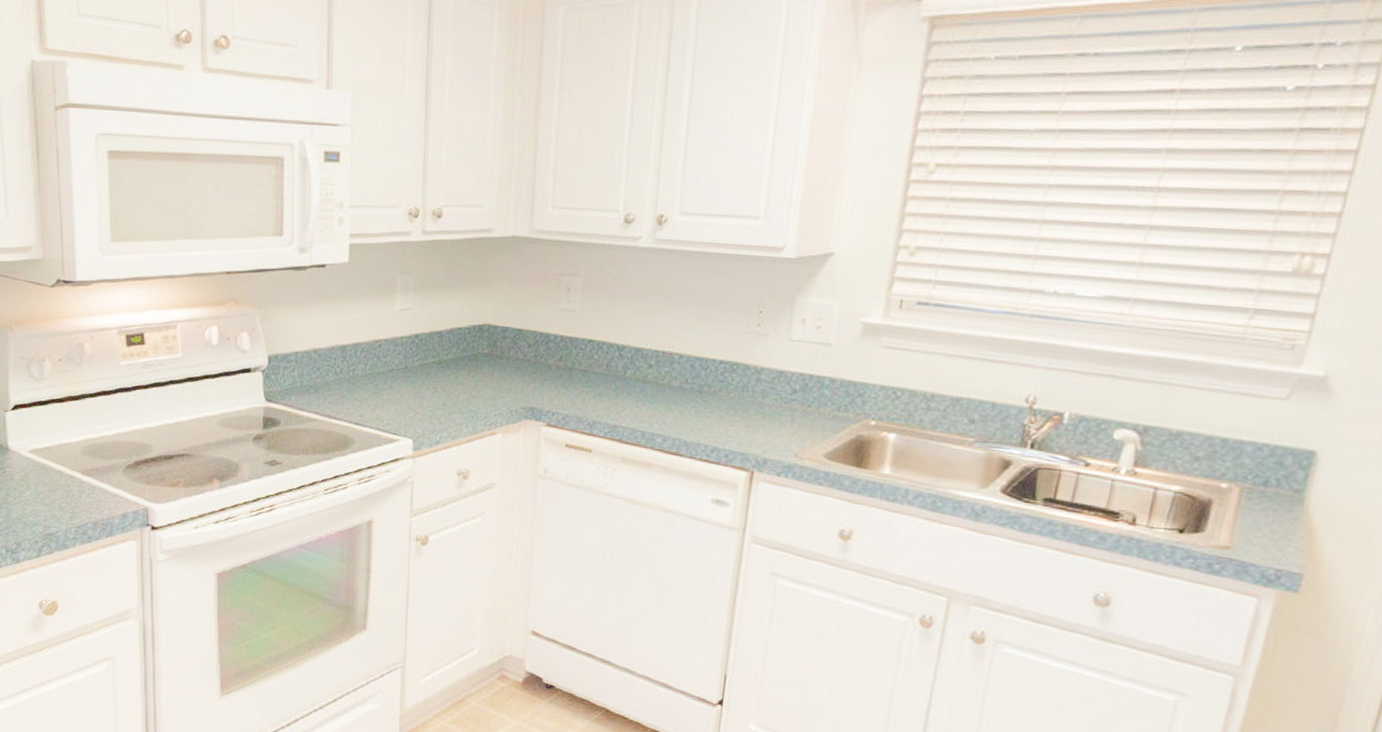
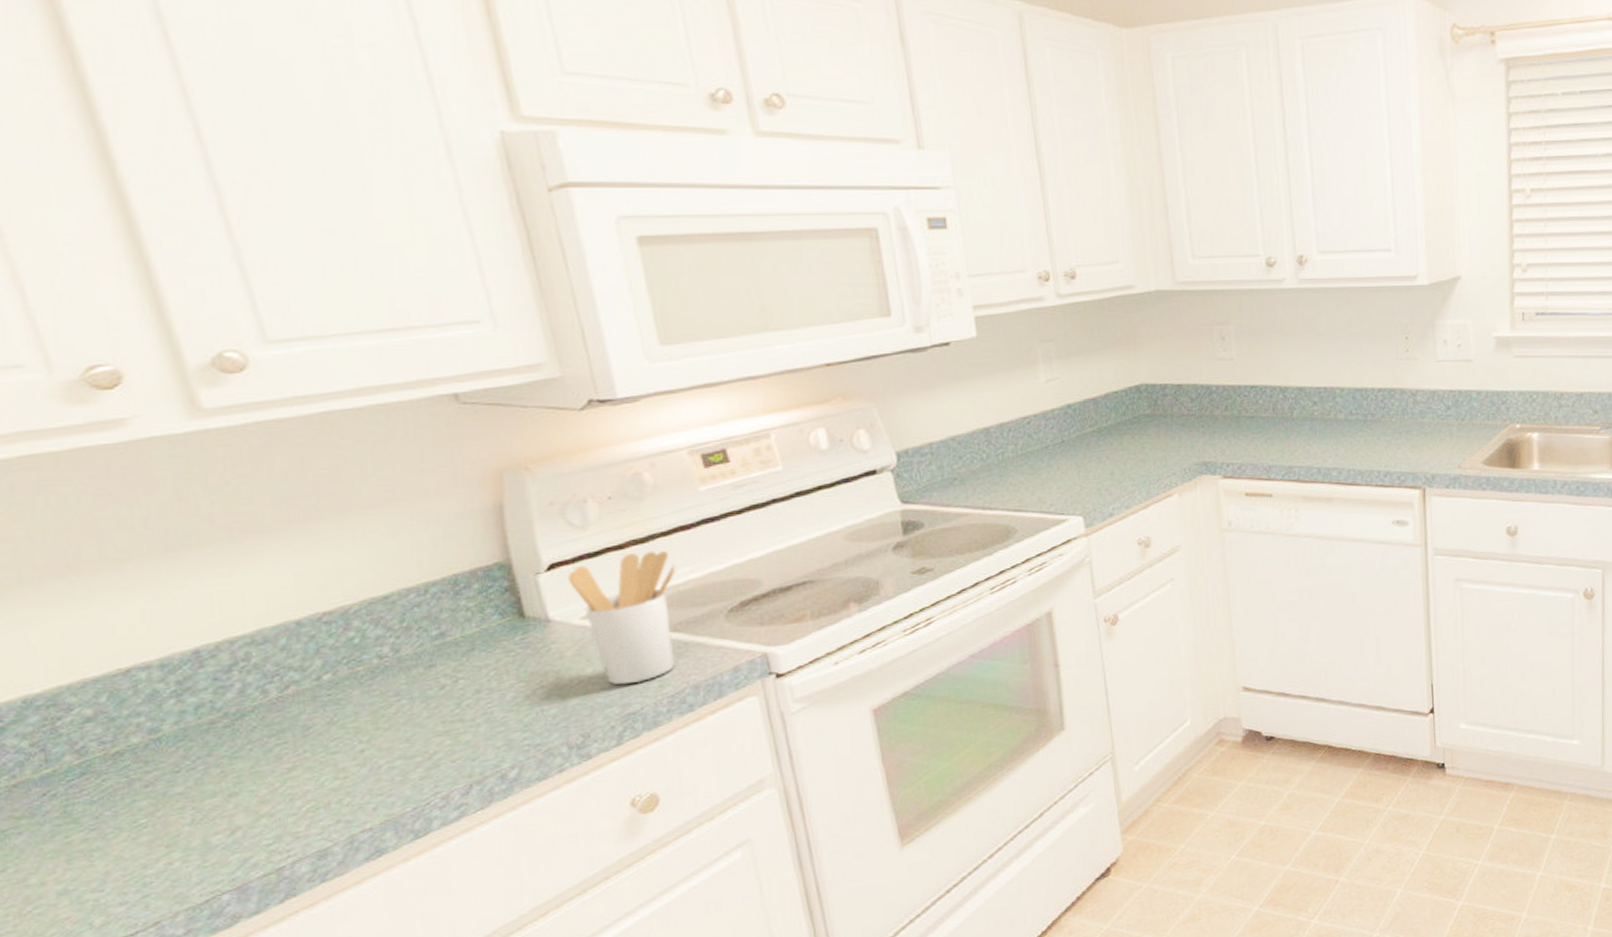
utensil holder: none [24,407,96,511] -> present [567,550,676,685]

